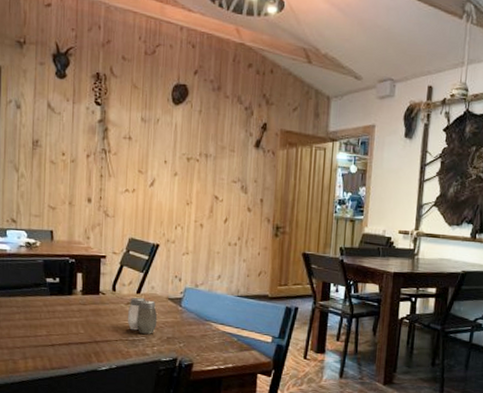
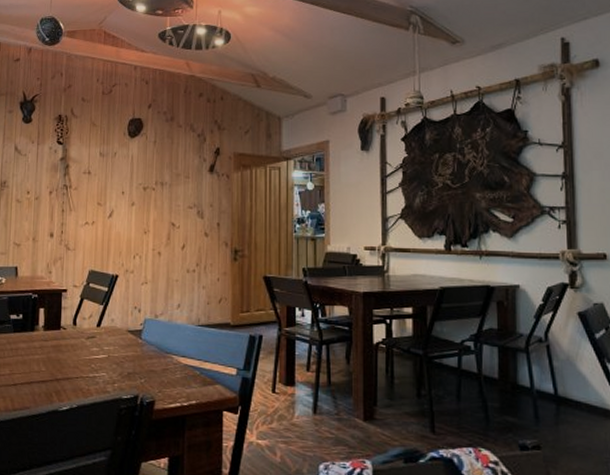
salt and pepper shaker: present [127,297,158,334] -> none [87,331,118,370]

